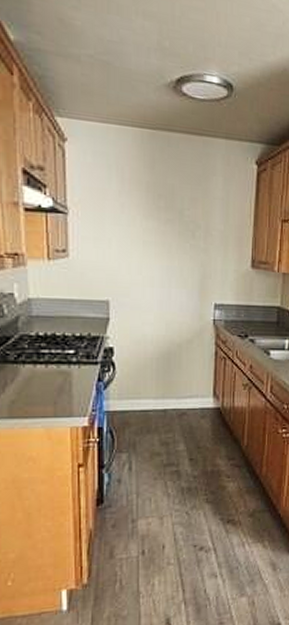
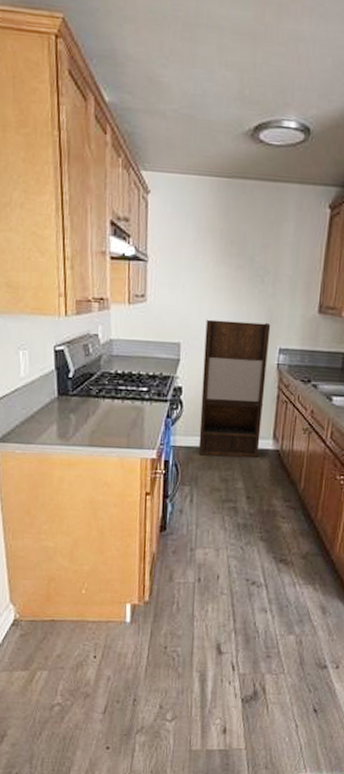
shelving unit: none [135,275,205,419] -> present [198,319,271,457]

